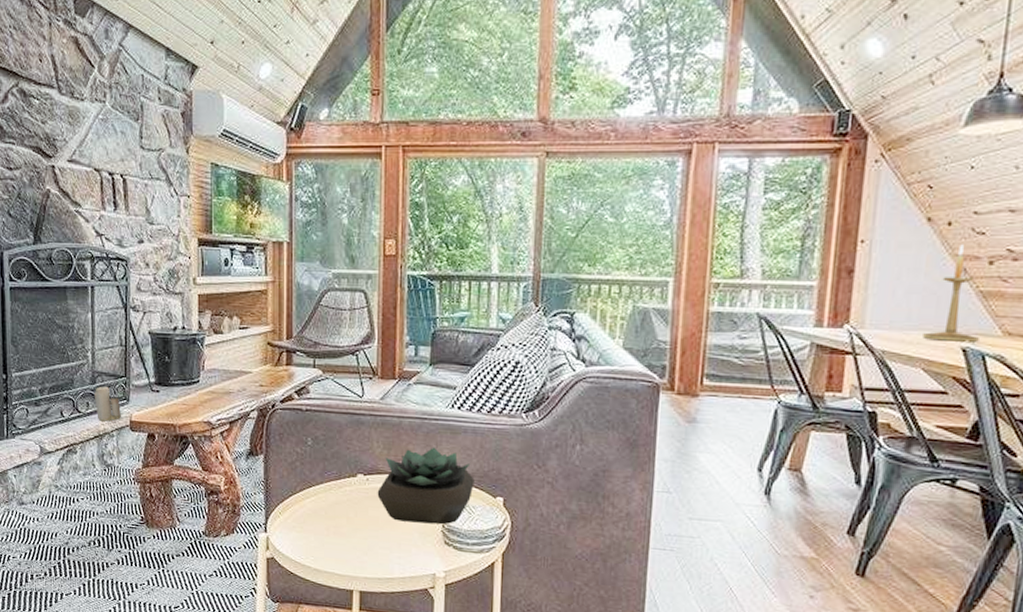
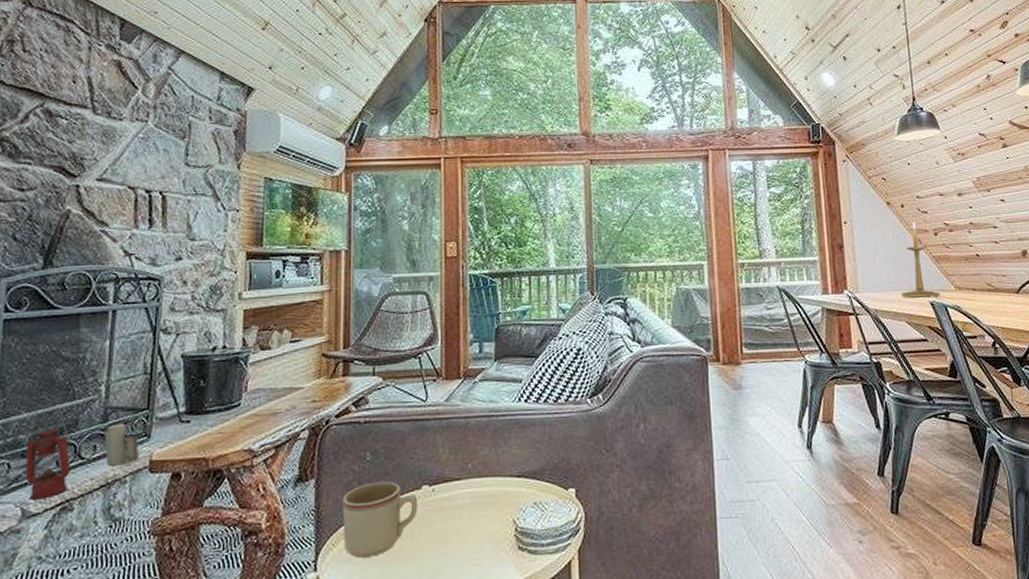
lantern: none [36,364,72,441] -> present [24,404,71,500]
mug: none [287,464,354,528] -> present [342,481,418,558]
succulent plant: present [377,447,475,525] -> none [444,444,546,532]

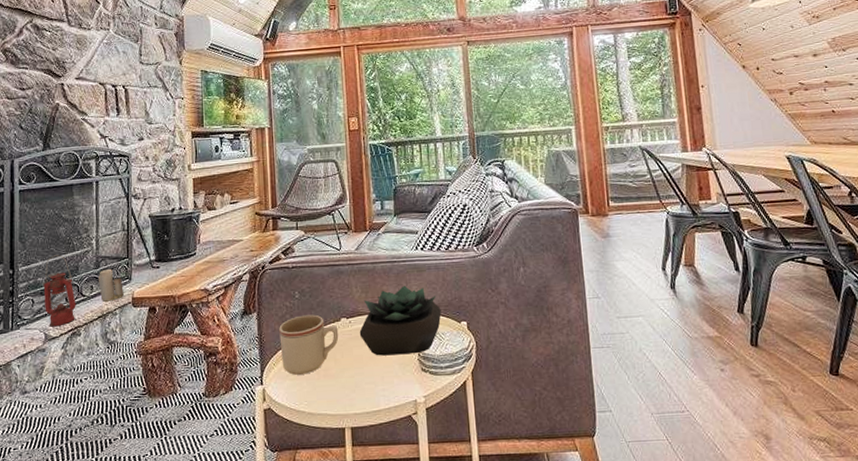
succulent plant: none [444,444,546,532] -> present [359,285,442,356]
candlestick: present [901,221,940,298] -> none [758,82,796,153]

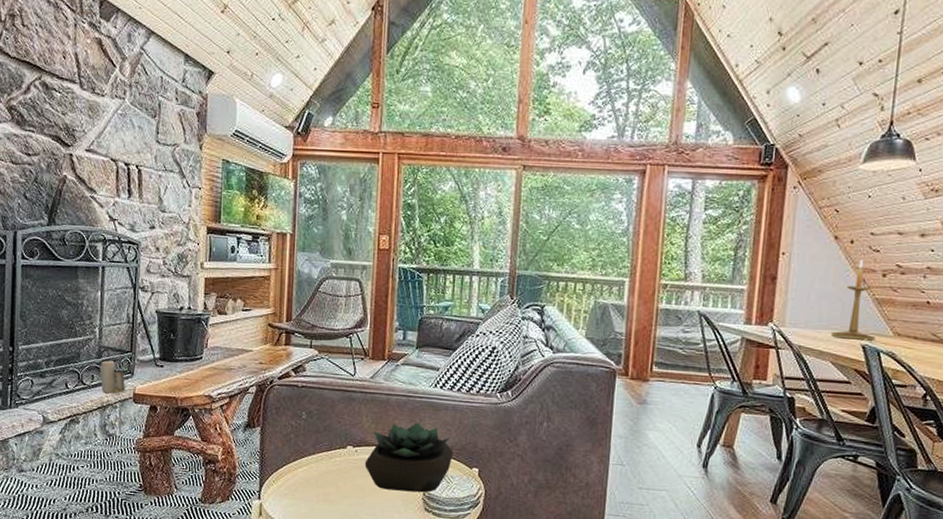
lantern: present [42,255,76,327] -> none [42,338,76,411]
mug: present [279,314,339,375] -> none [281,437,343,496]
candlestick: none [758,82,796,153] -> present [831,259,875,341]

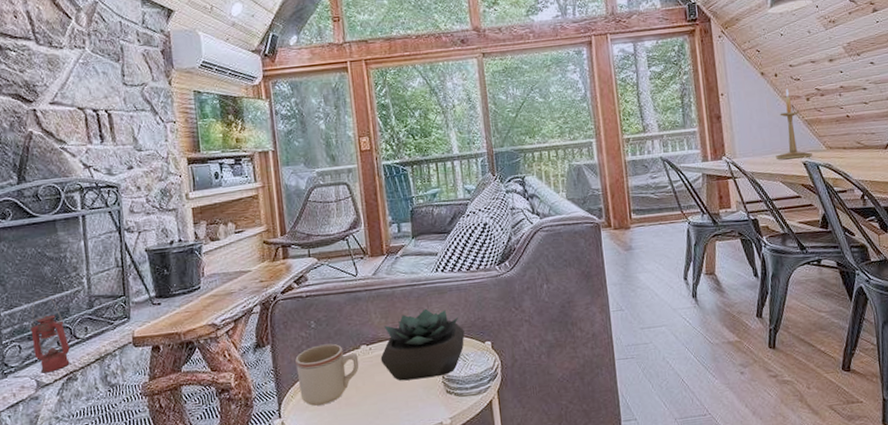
lantern: none [42,338,76,411] -> present [29,296,70,373]
candle: present [99,358,125,394] -> none [92,307,123,343]
mug: none [281,437,343,496] -> present [295,343,359,406]

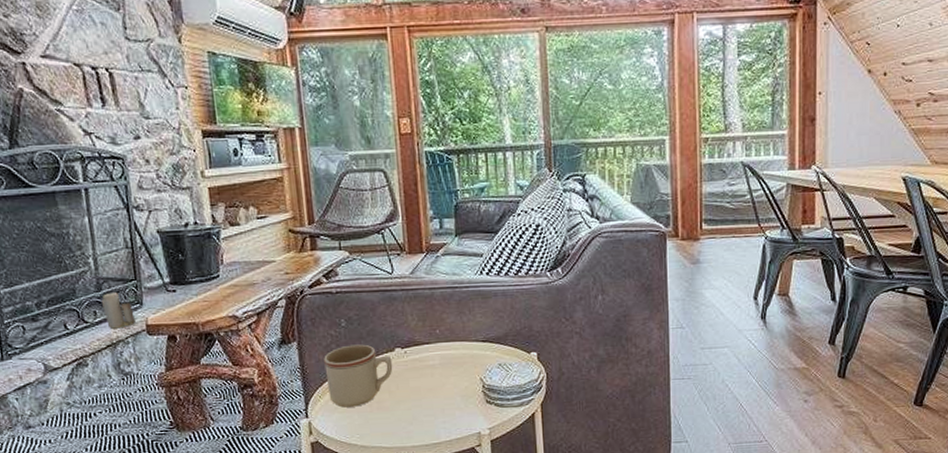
lantern: present [29,296,70,373] -> none [32,275,79,357]
candle: none [92,307,123,343] -> present [100,290,135,329]
succulent plant: present [380,308,465,381] -> none [416,313,509,388]
candlestick: present [776,89,812,160] -> none [873,91,914,173]

